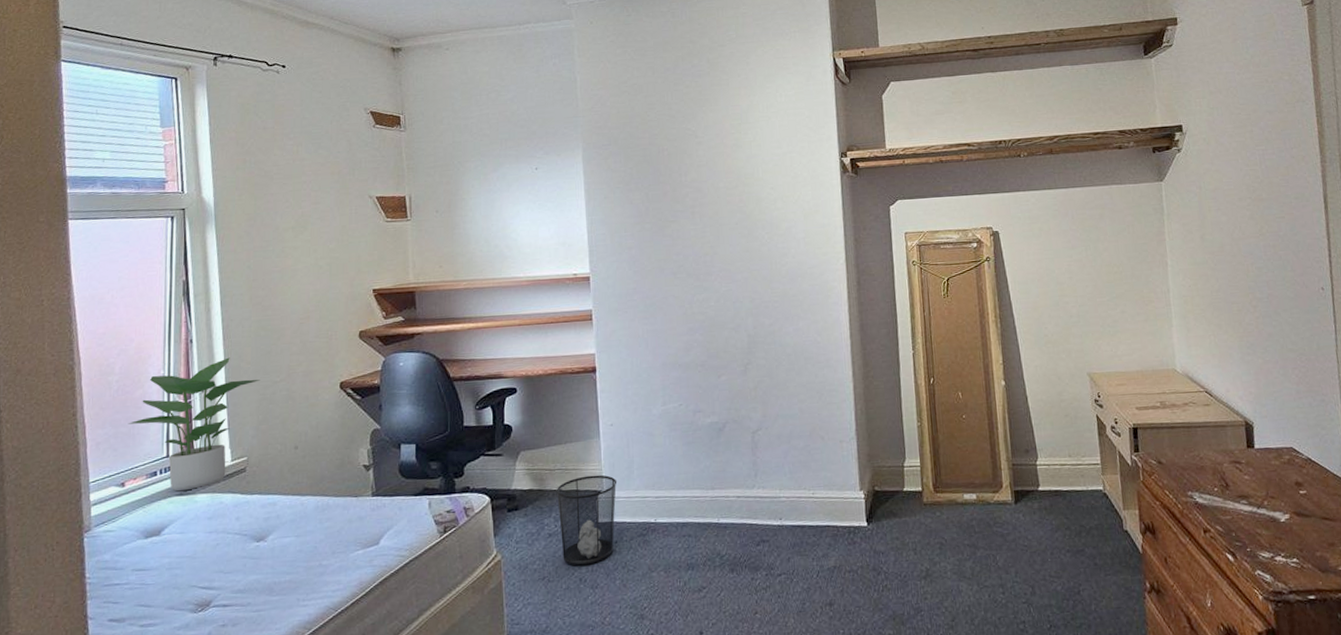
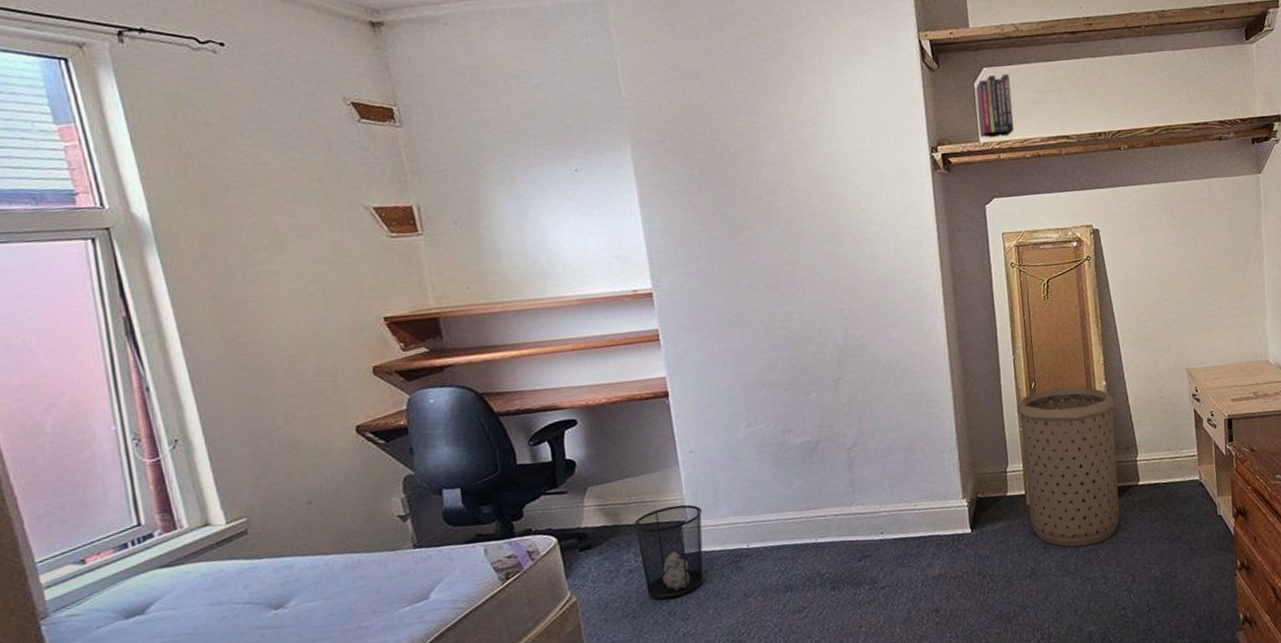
potted plant: present [128,357,260,492] -> none [76,405,250,564]
books: none [883,87,918,145] -> present [975,73,1014,138]
laundry basket: none [915,385,1019,551] -> present [1016,387,1120,547]

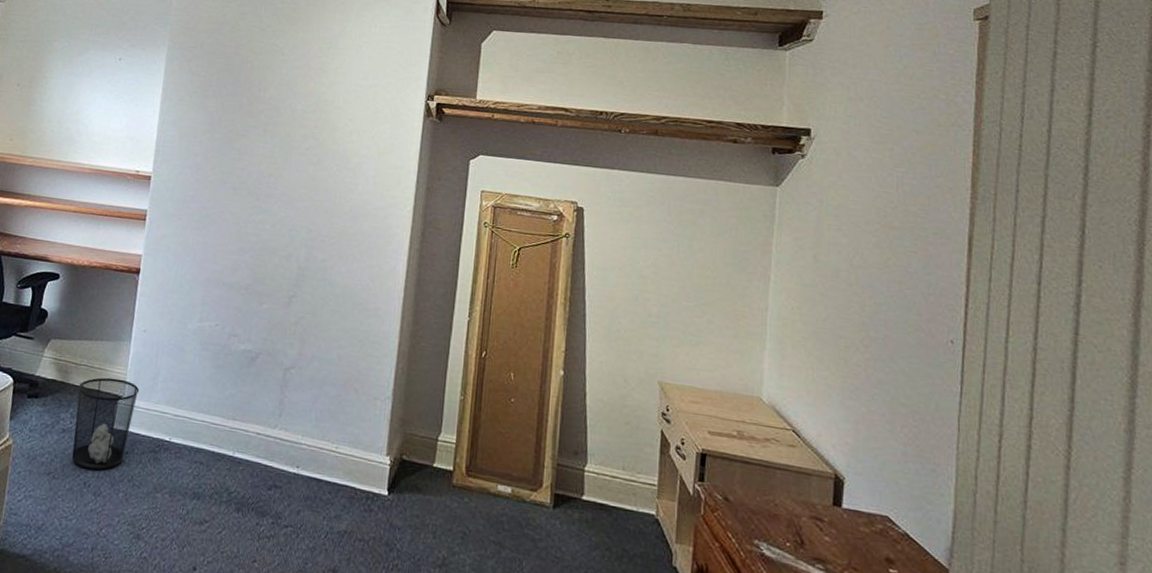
books: present [975,73,1014,138] -> none [477,38,517,99]
laundry basket: present [1016,387,1120,547] -> none [453,362,571,554]

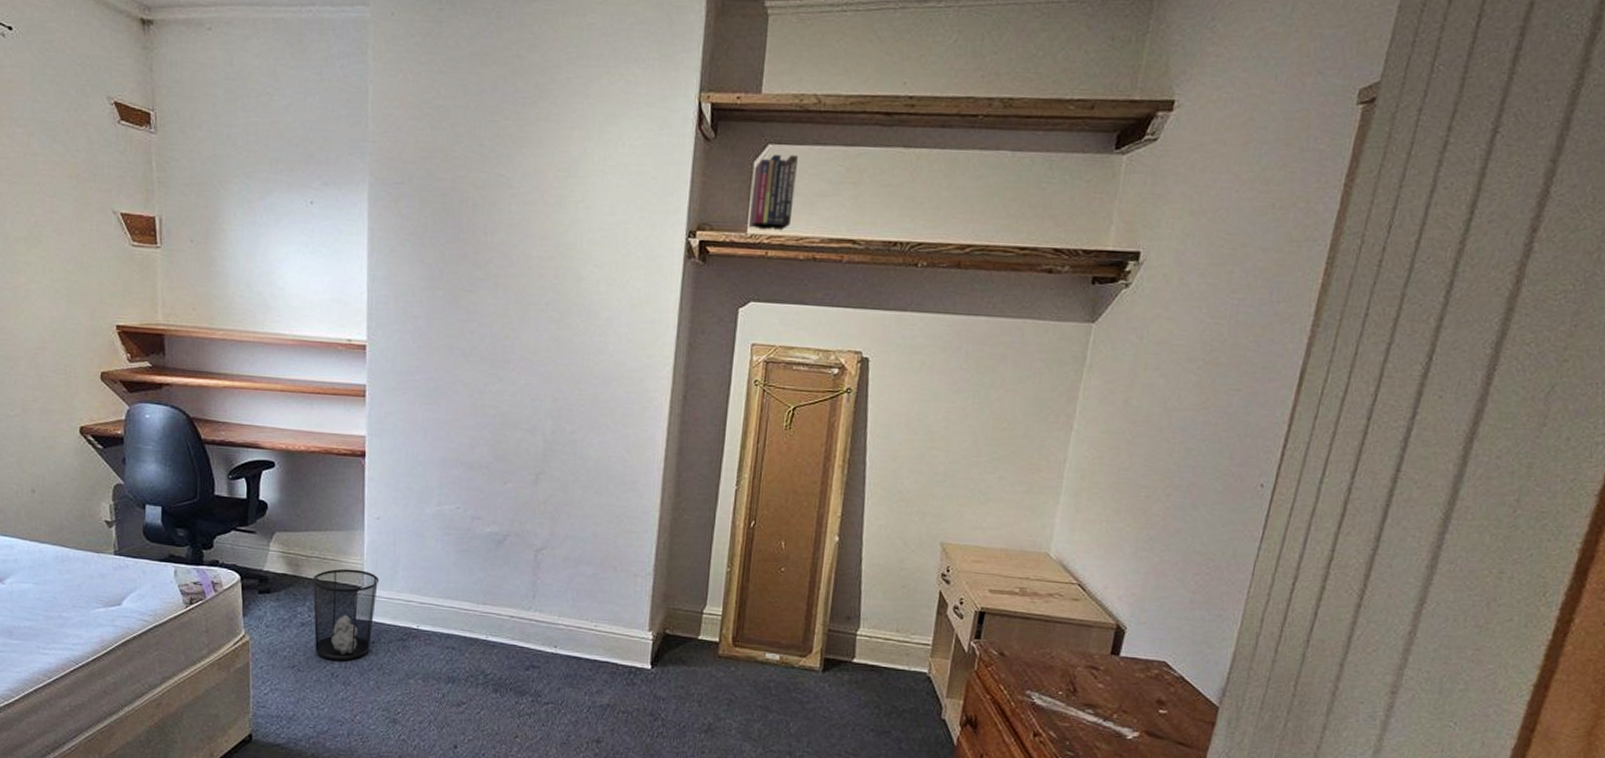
books: none [477,38,517,99] -> present [748,154,798,231]

